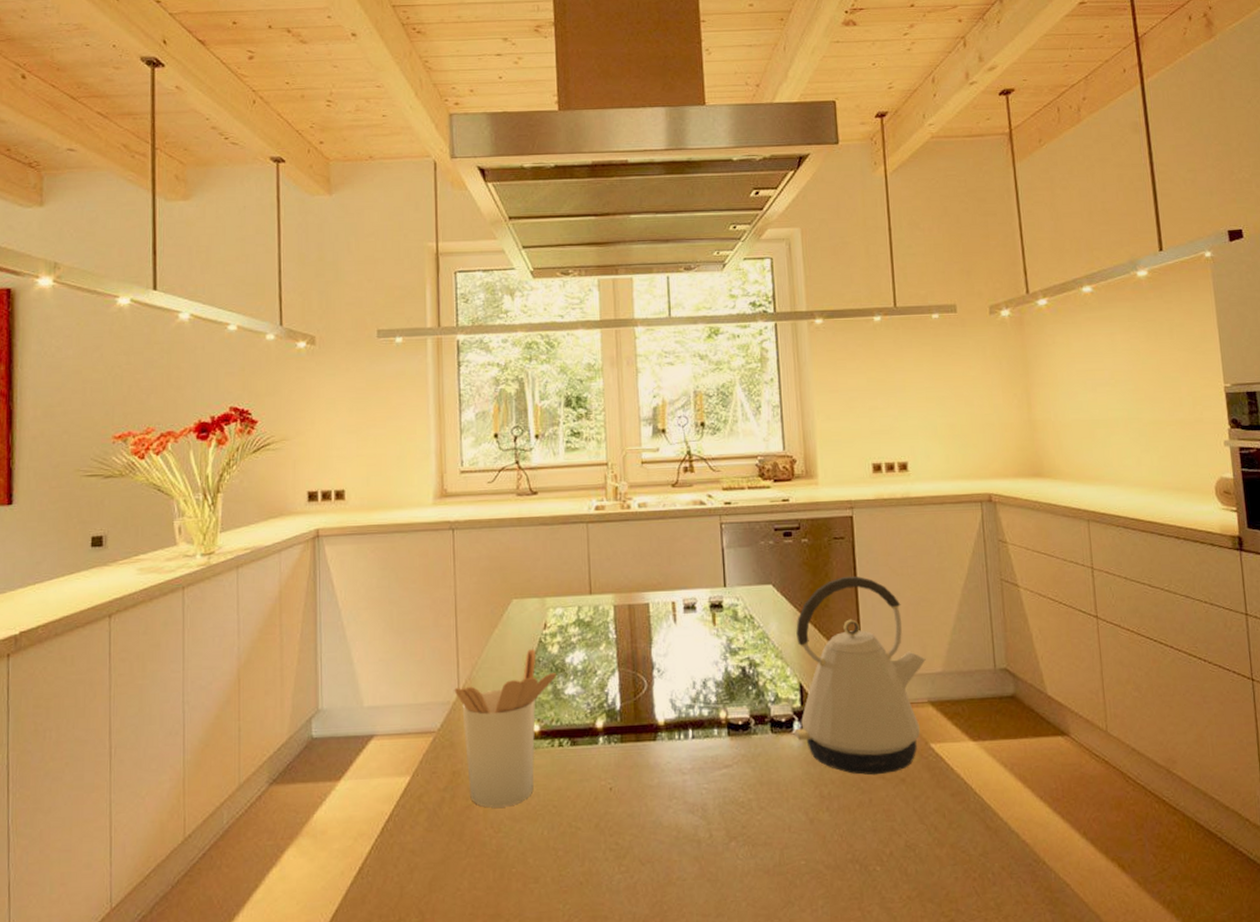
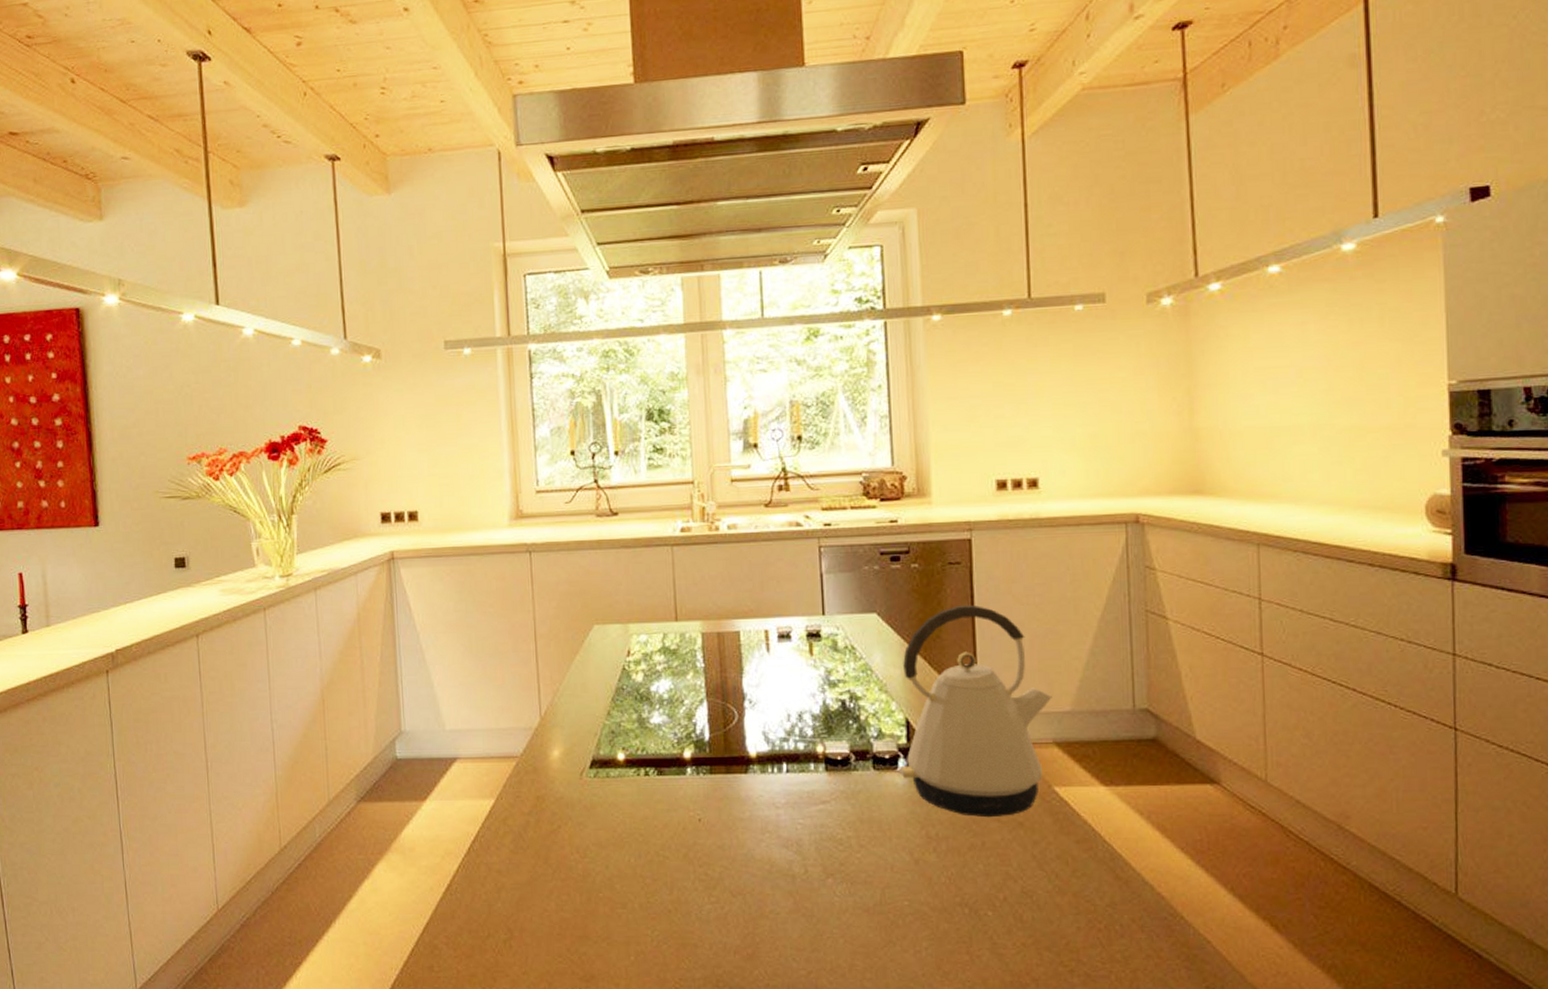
utensil holder: present [454,648,557,808] -> none [536,675,642,833]

